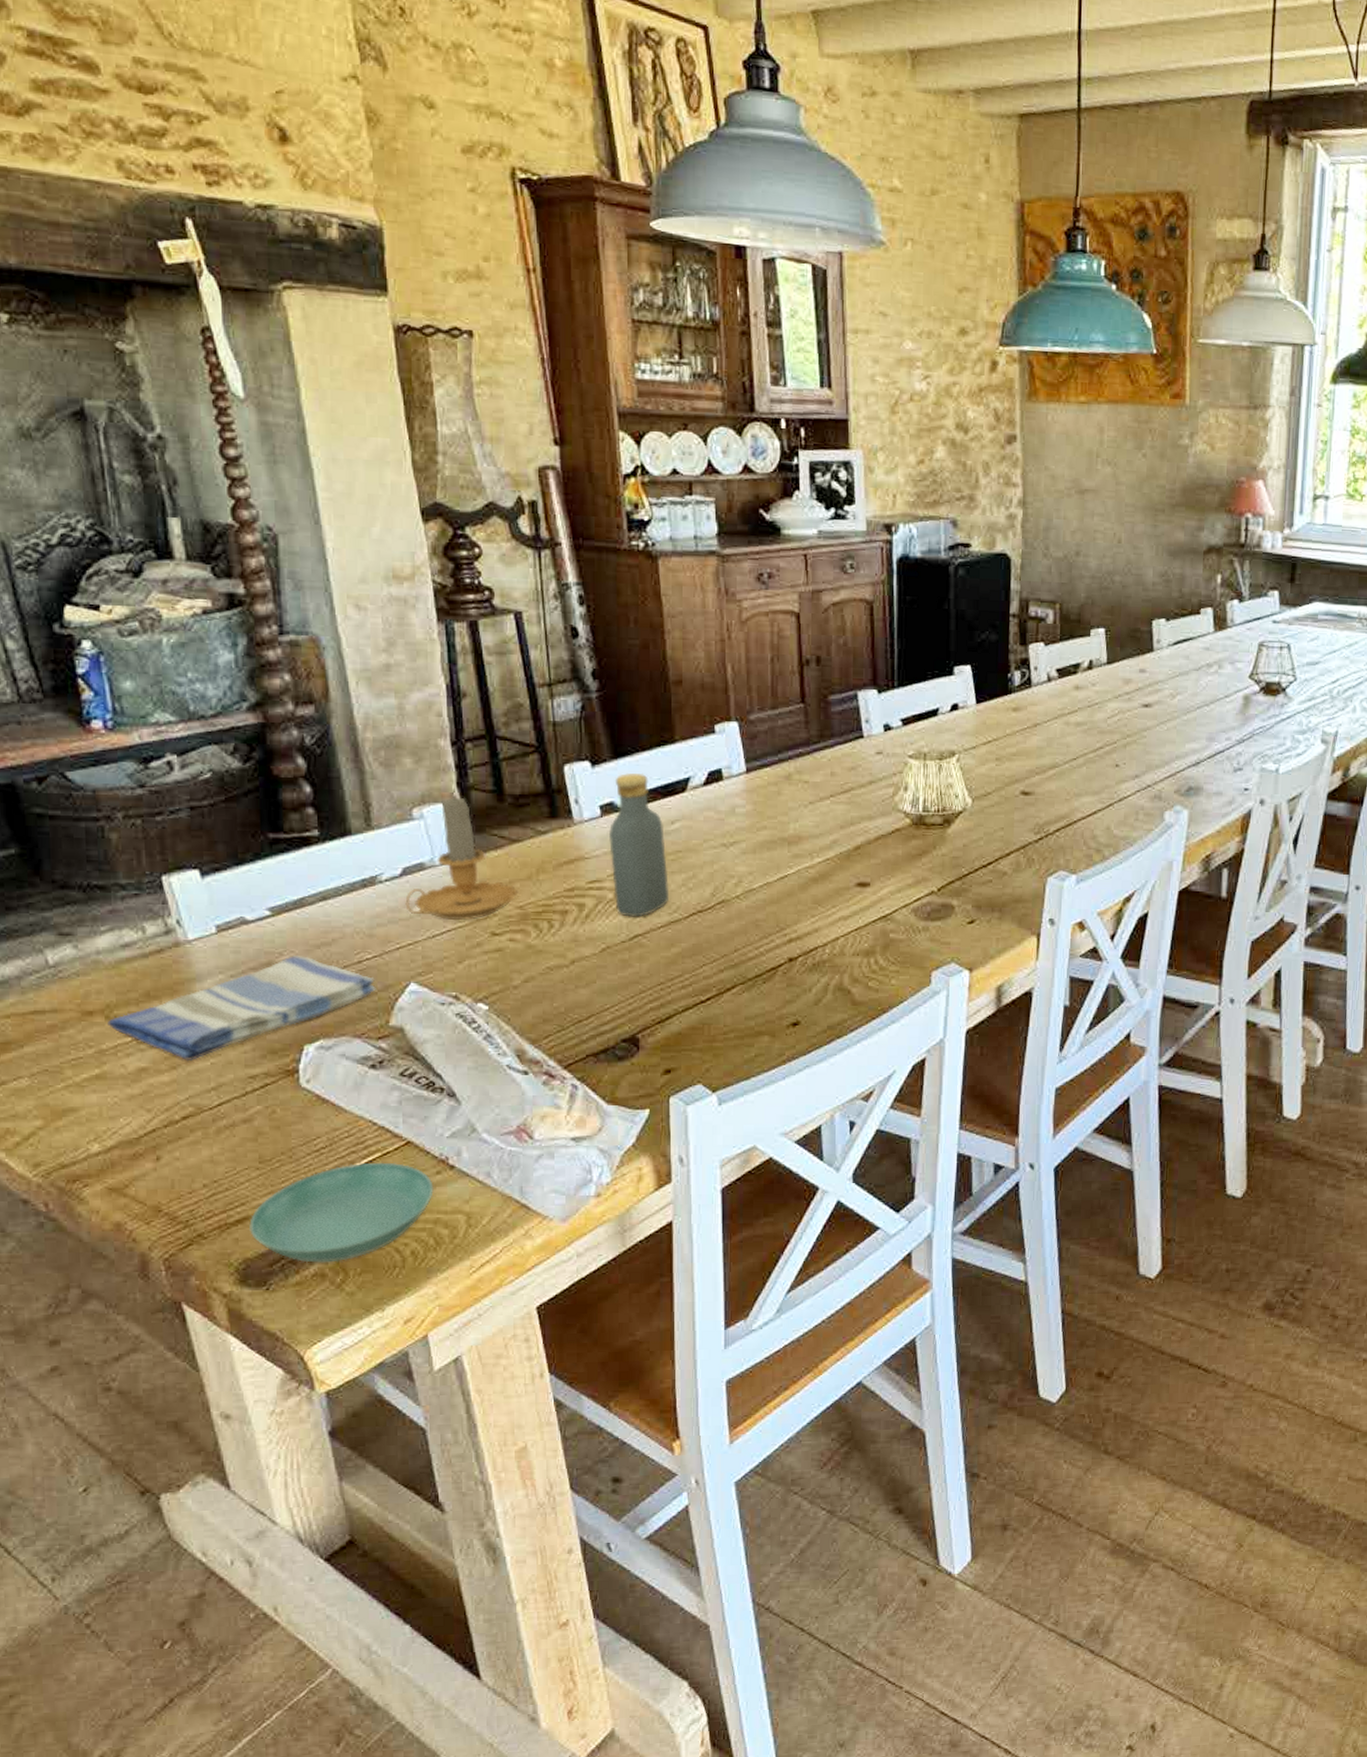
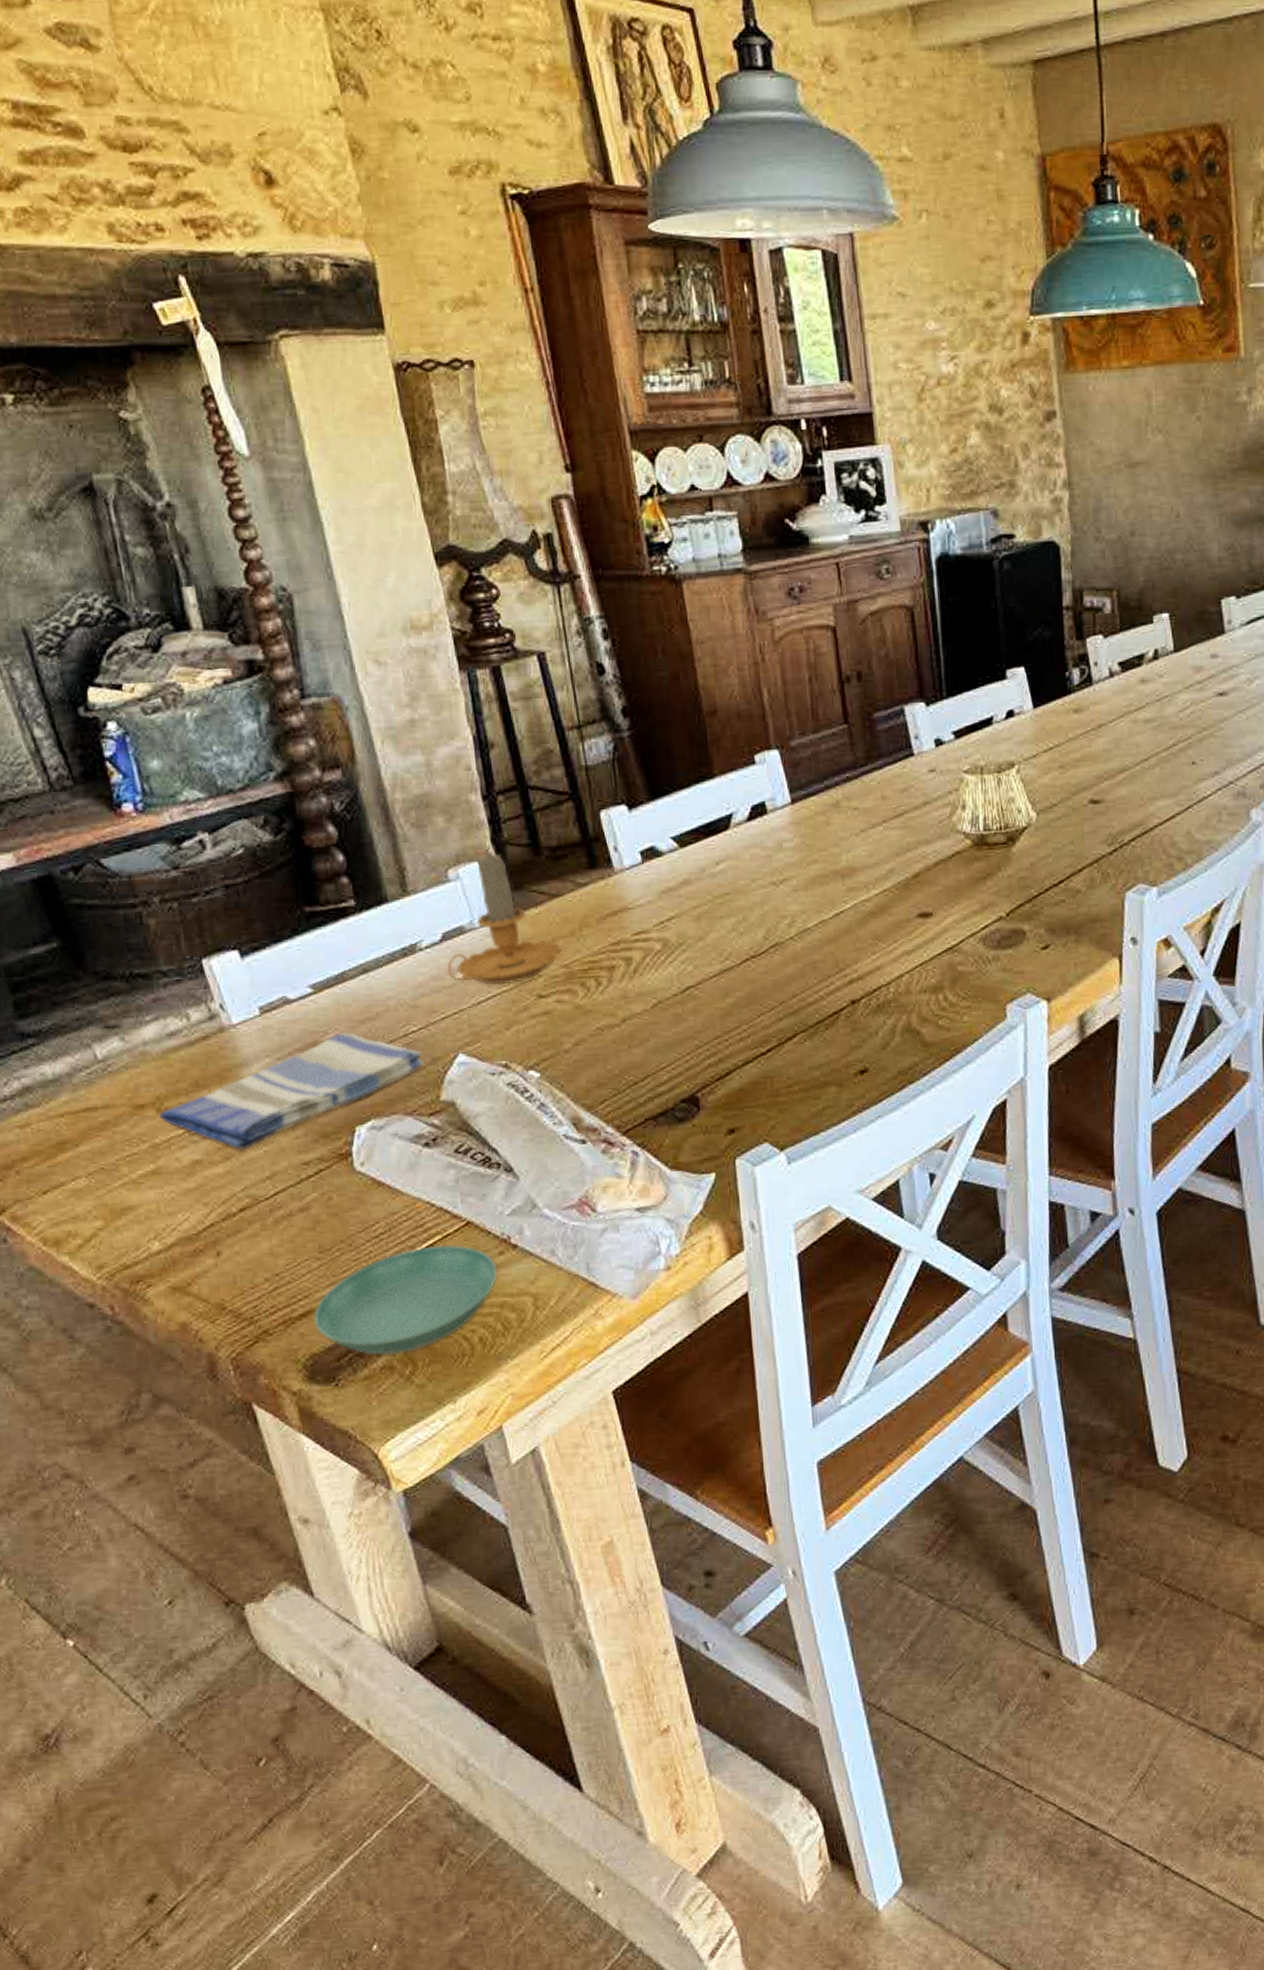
vodka: present [609,773,670,917] -> none [652,814,720,968]

